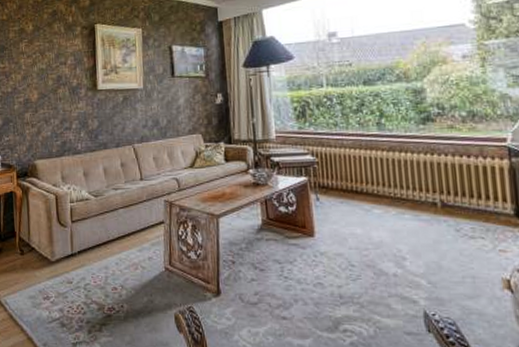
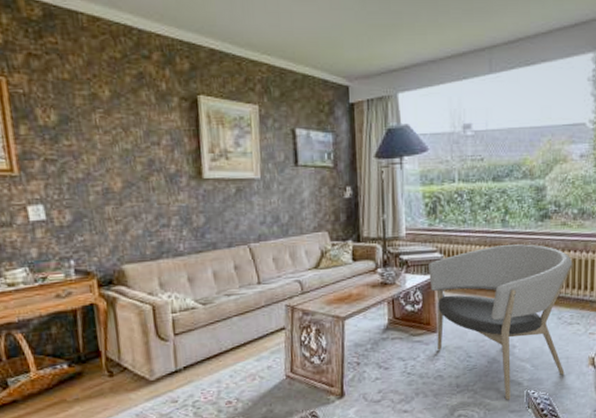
armchair: none [301,148,472,321] -> present [429,244,574,401]

